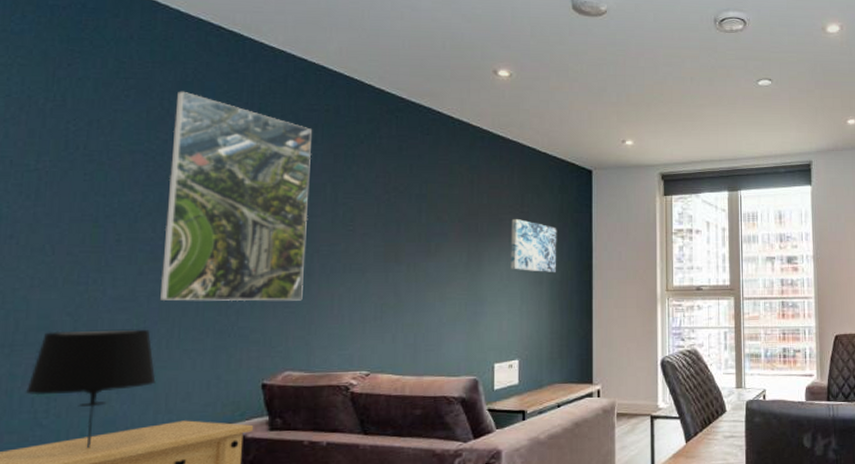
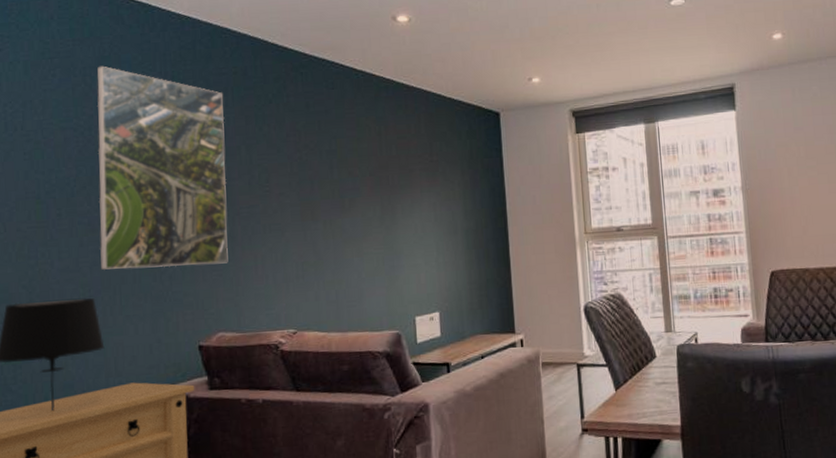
wall art: present [511,219,557,272] -> none [421,168,470,222]

